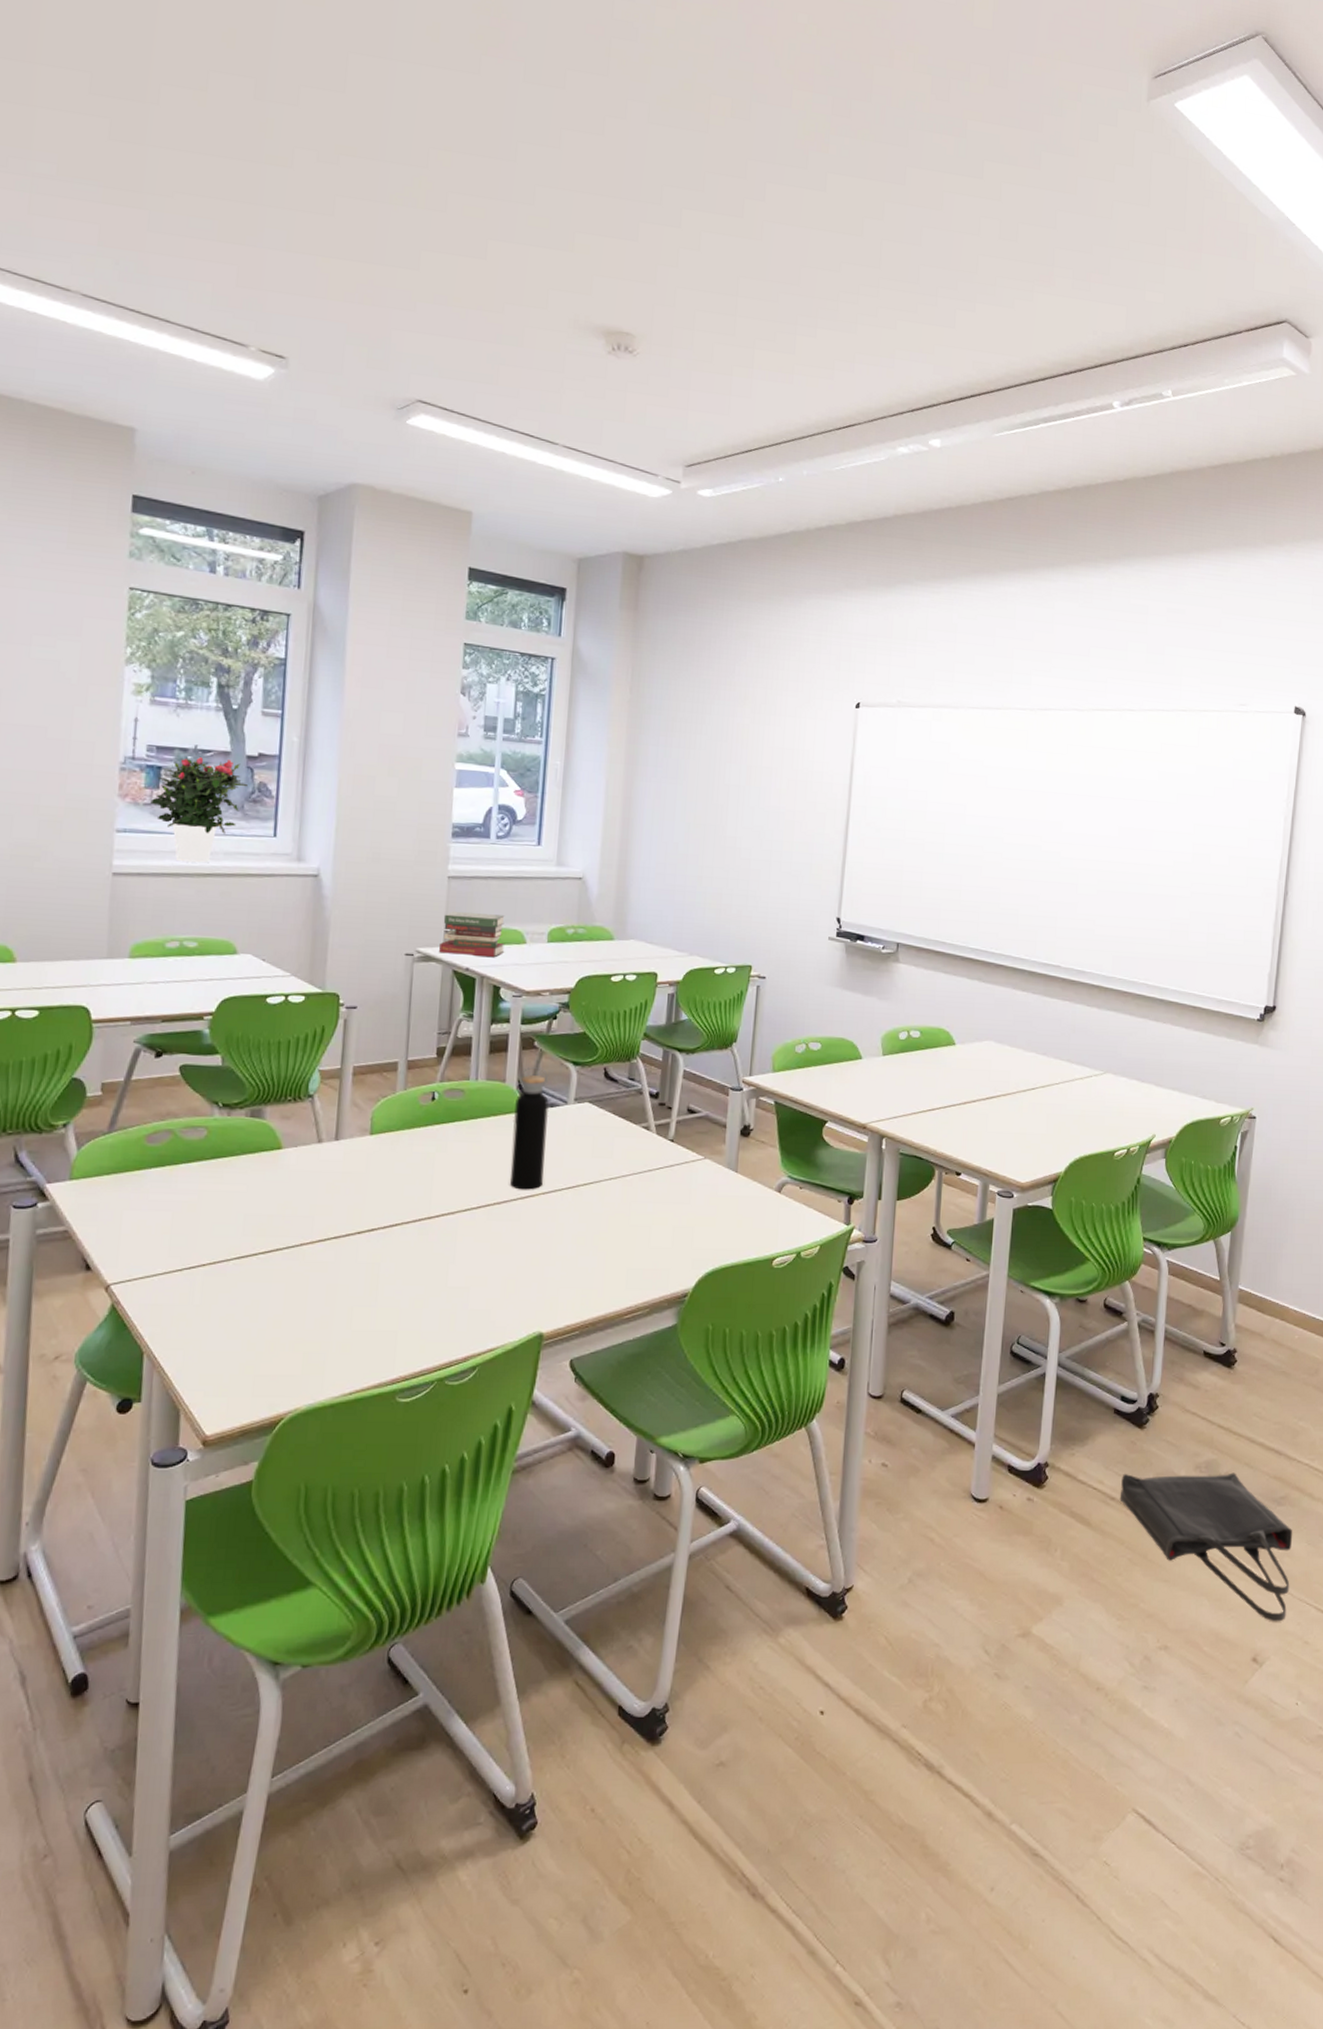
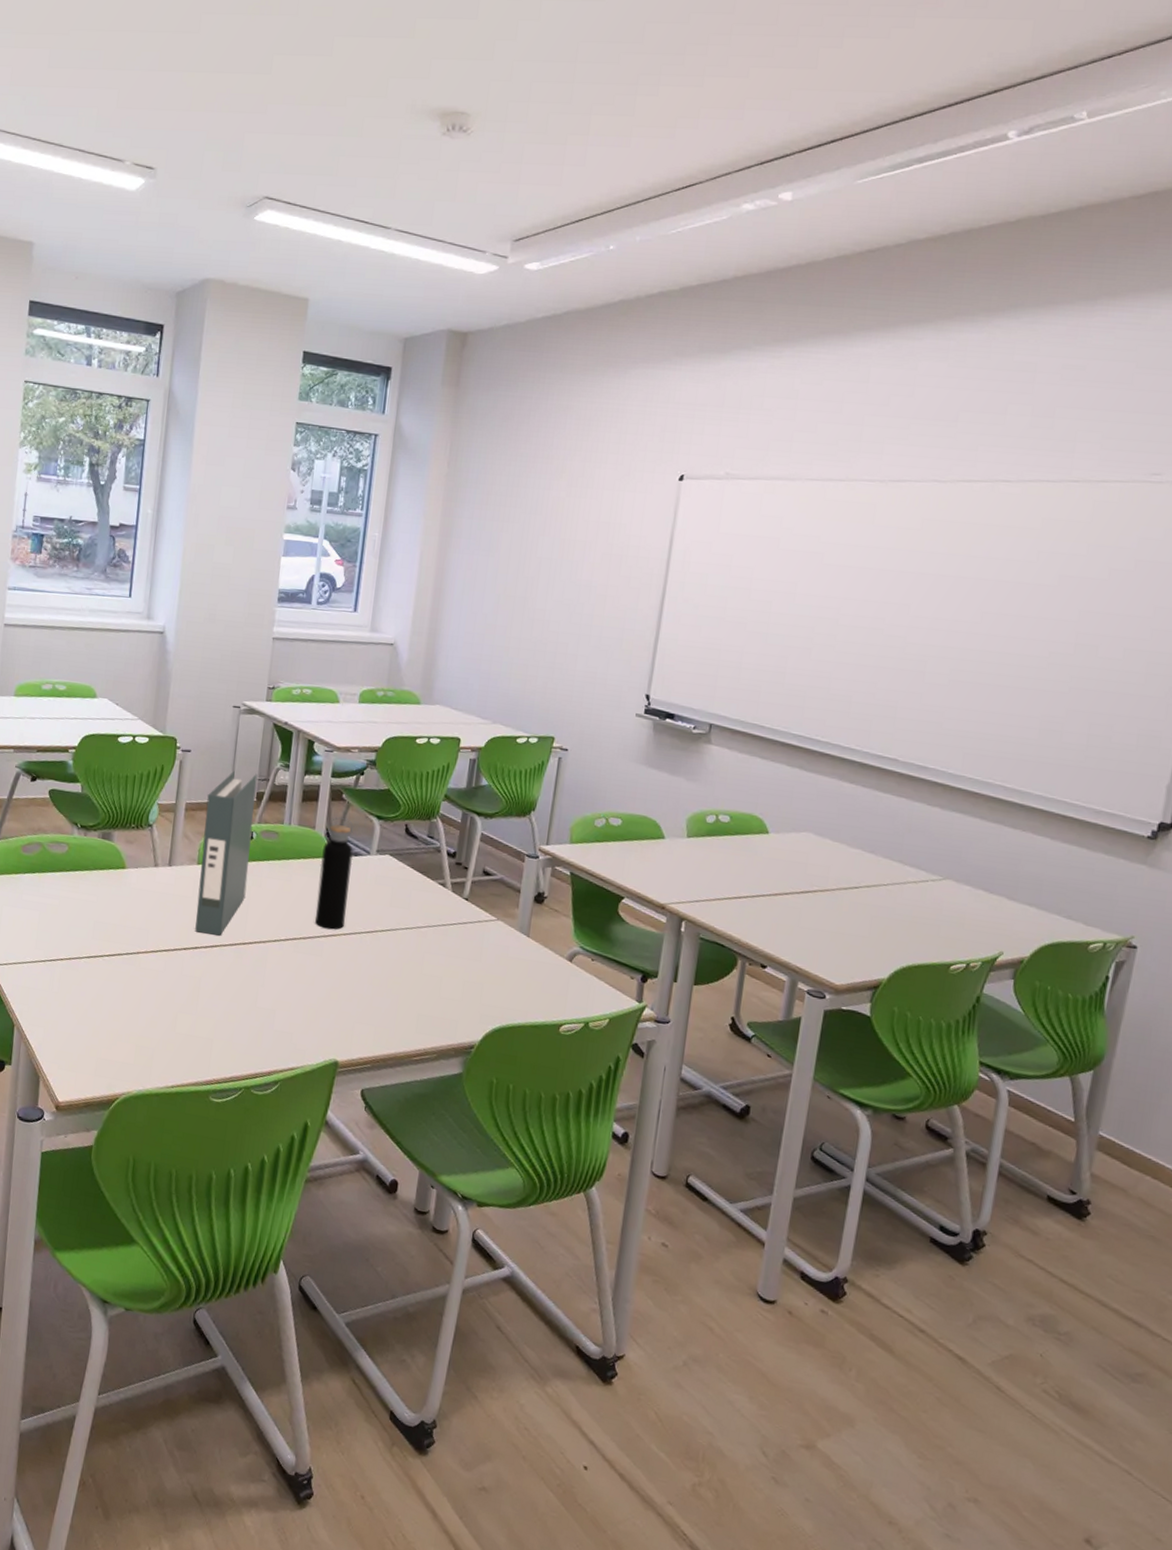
potted flower: present [150,757,248,863] -> none [34,527,110,619]
binder: none [370,1026,437,1213] -> present [195,770,258,936]
books: present [439,911,505,958] -> none [262,669,322,714]
tote bag: present [1119,1472,1293,1622] -> none [930,1308,1150,1509]

